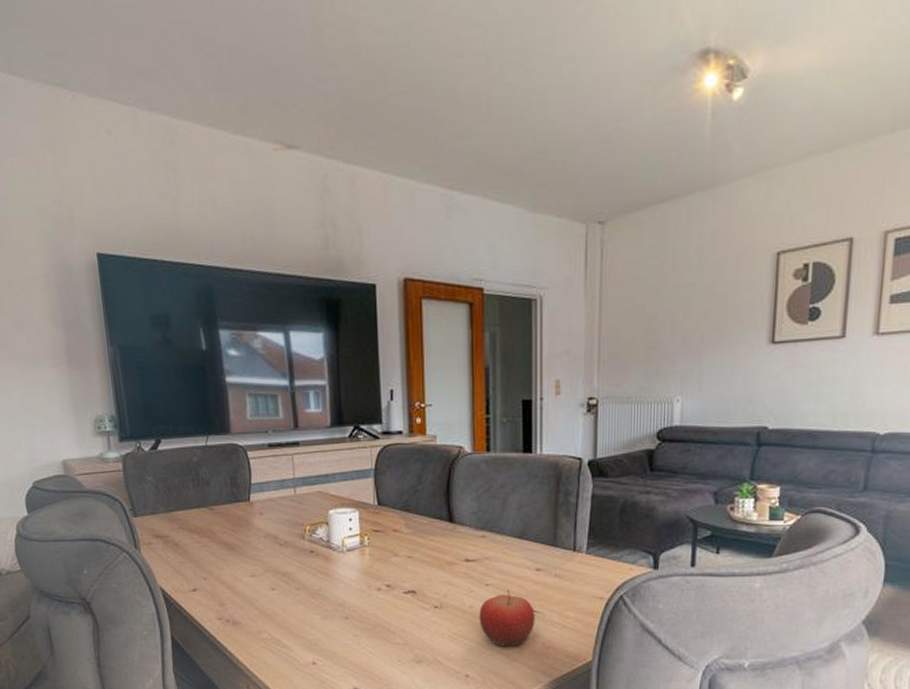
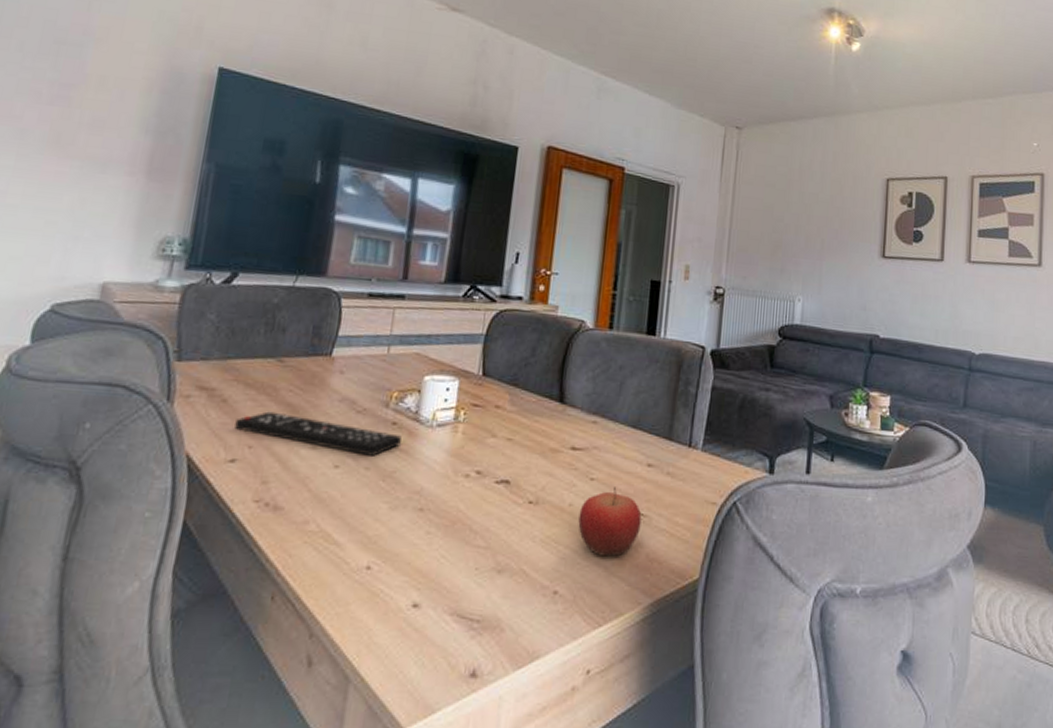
remote control: none [189,550,320,579] -> present [235,411,402,456]

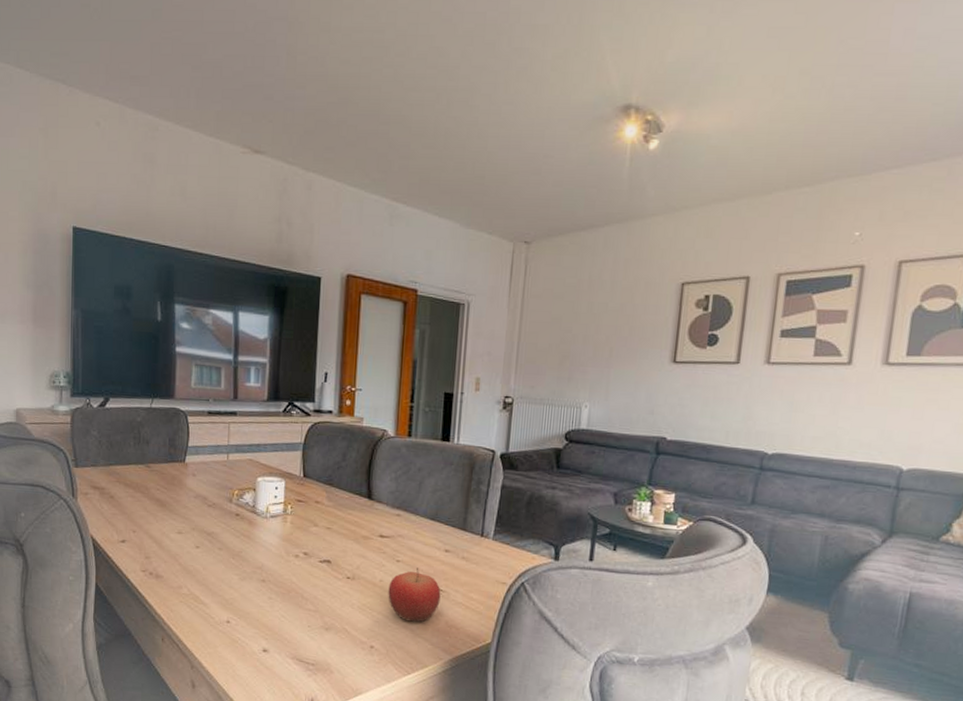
remote control: present [235,411,402,456] -> none [122,505,244,540]

